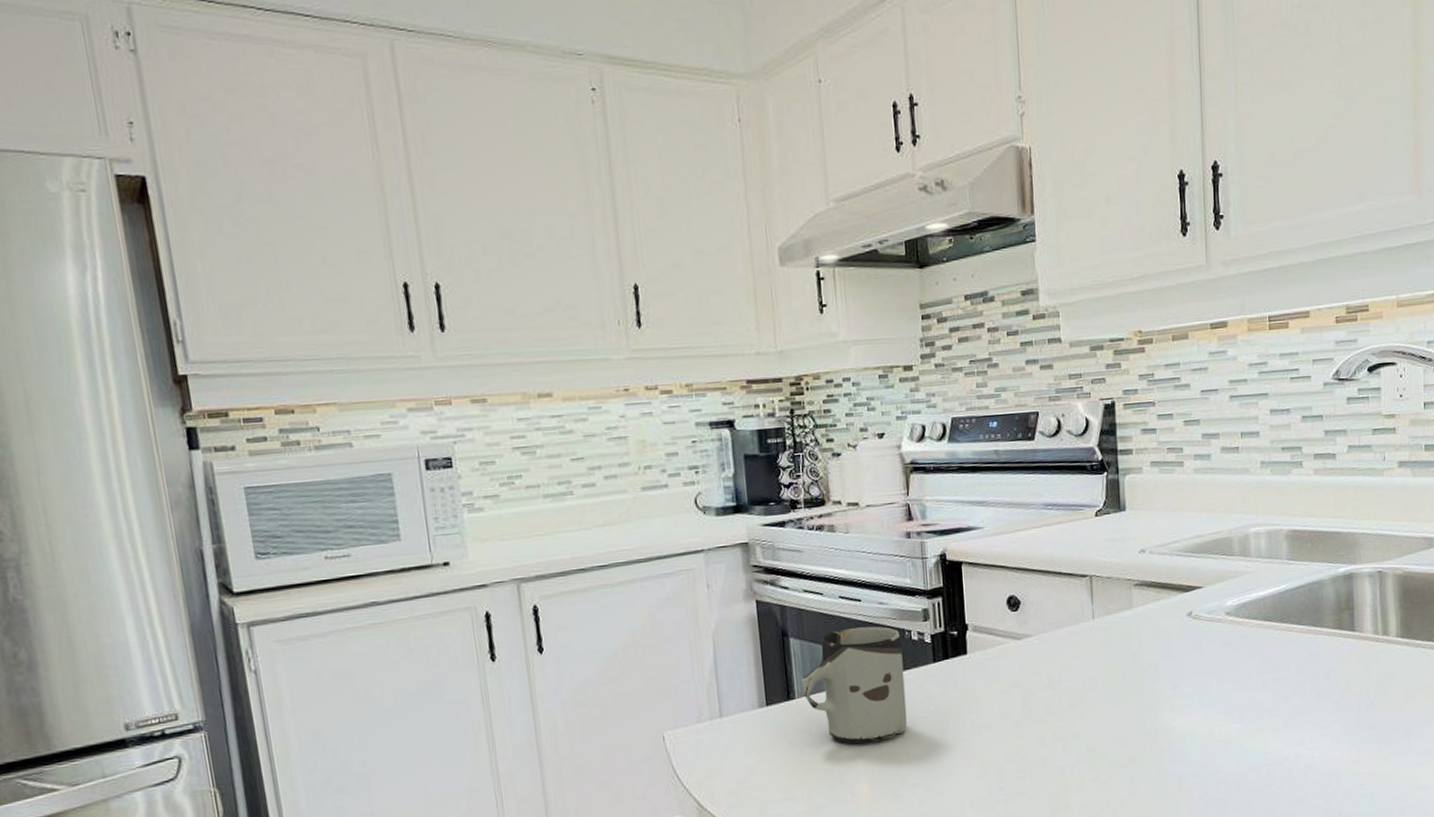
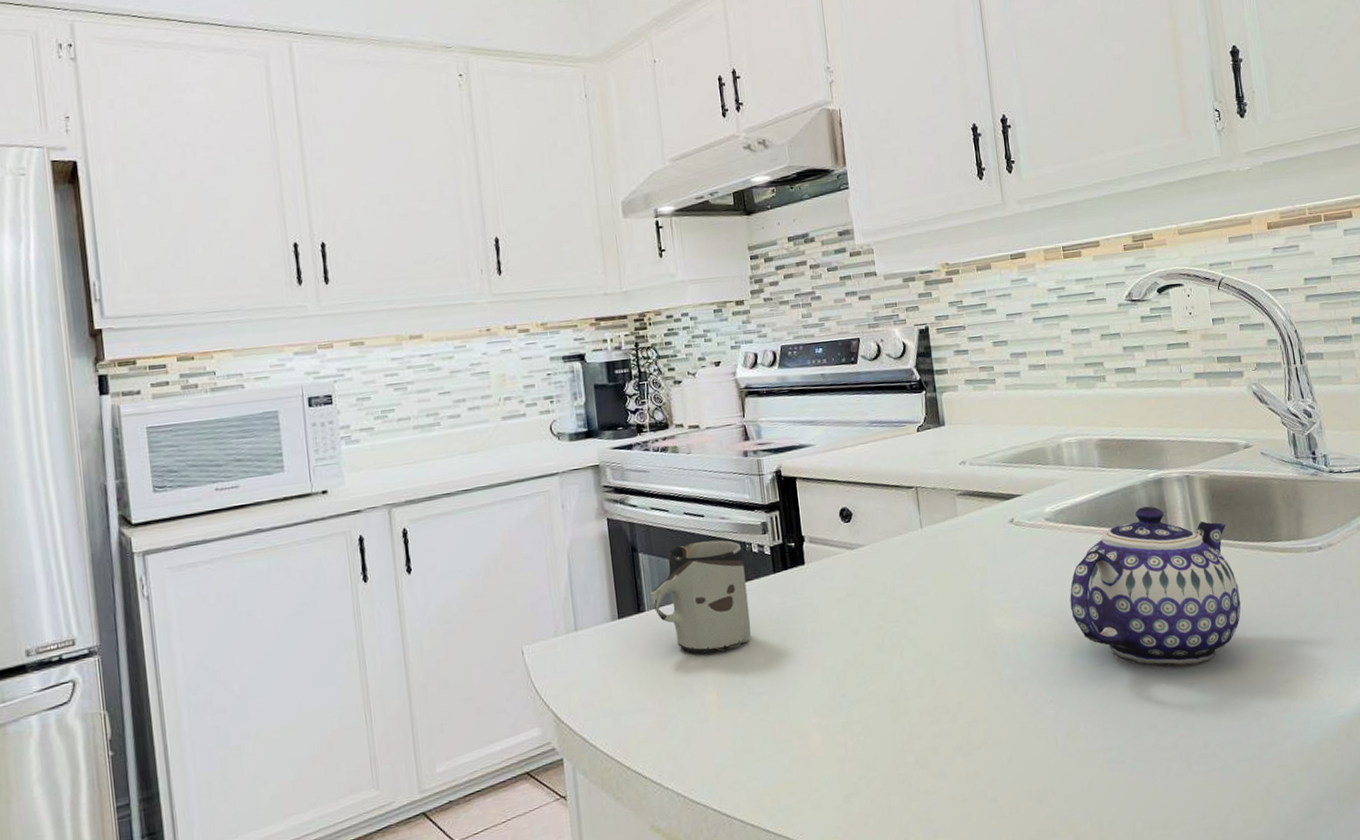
teapot: none [1244,602,1422,768] -> present [1069,506,1241,667]

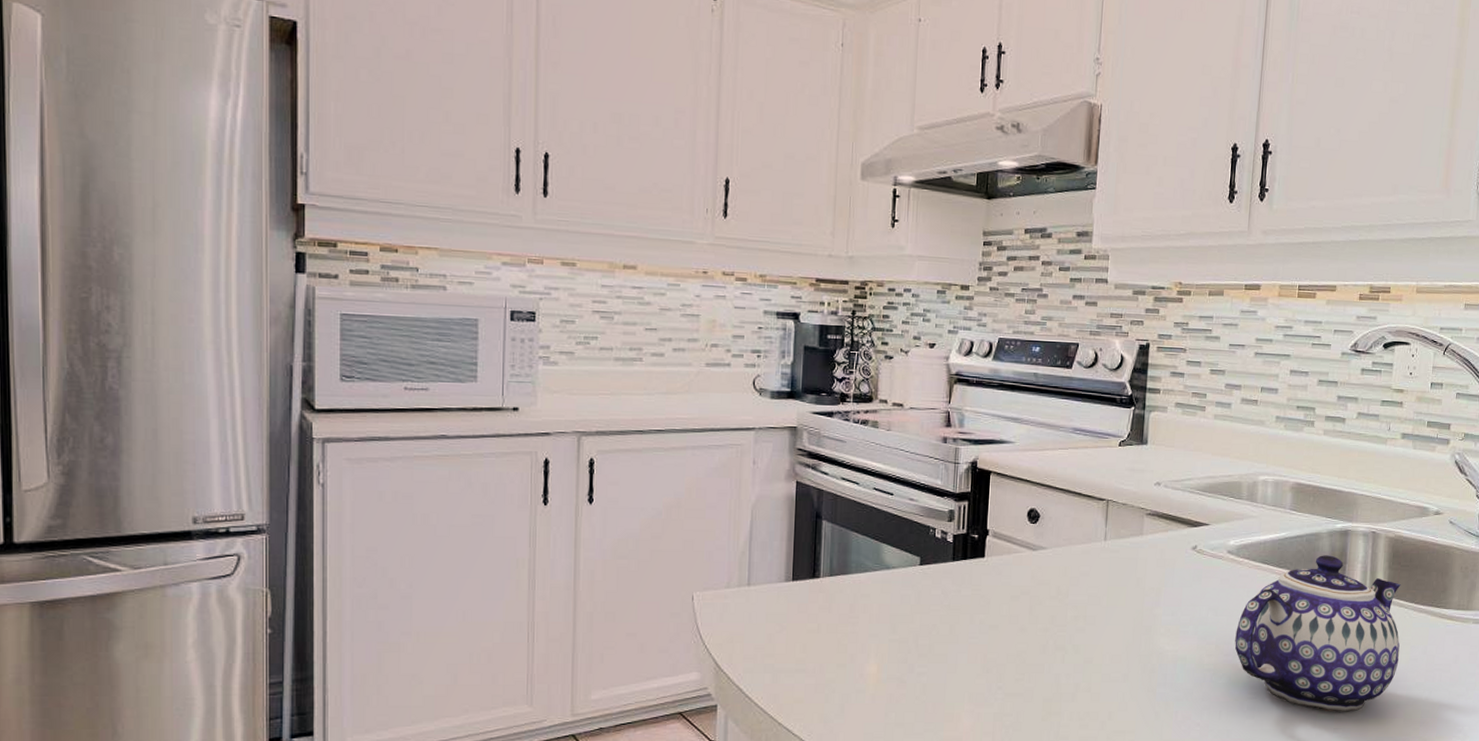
cup: present [649,540,751,654] -> none [827,519,926,628]

